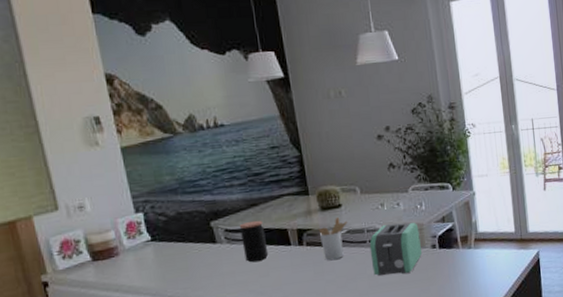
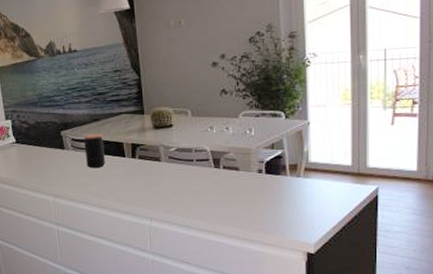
utensil holder: present [318,217,348,261] -> none [150,136,178,174]
toaster: present [369,222,422,276] -> none [196,146,247,193]

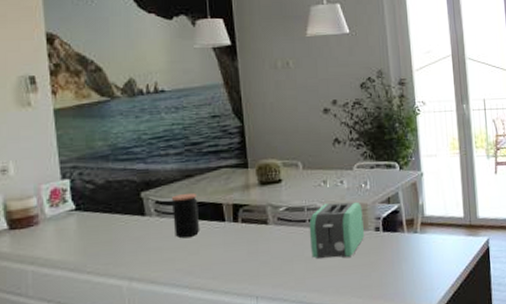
toaster: none [196,146,247,193] -> present [309,202,364,259]

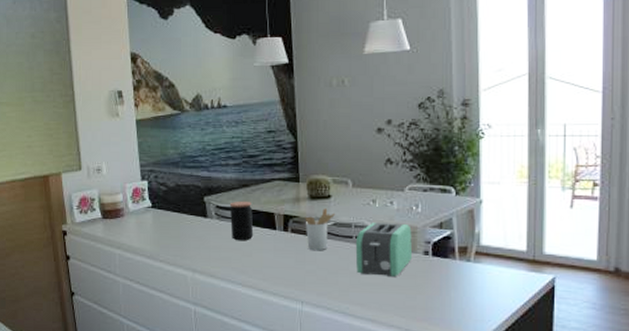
utensil holder: none [255,193,288,240] -> present [305,208,336,251]

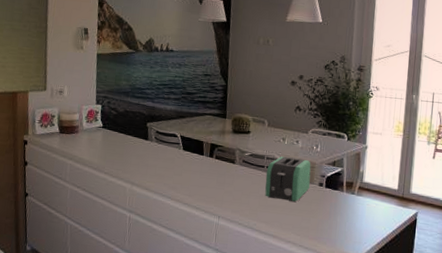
coffee jar: present [229,200,254,240] -> none [166,129,186,162]
utensil holder: present [305,208,336,251] -> none [227,141,253,176]

